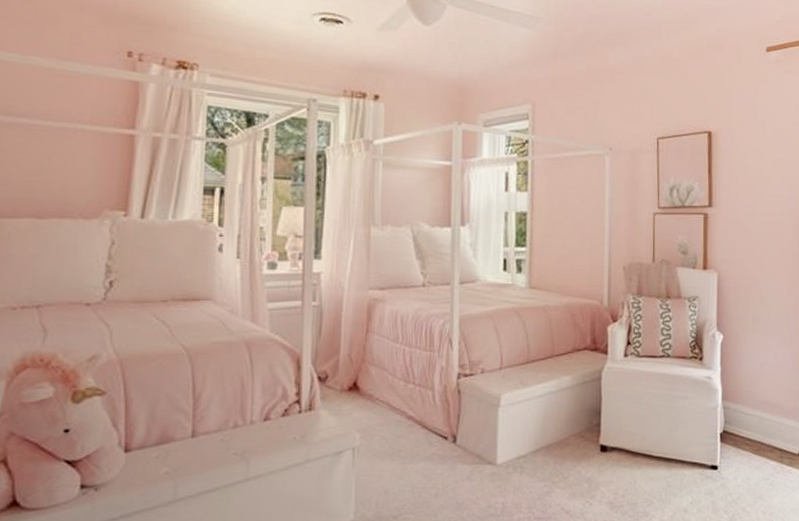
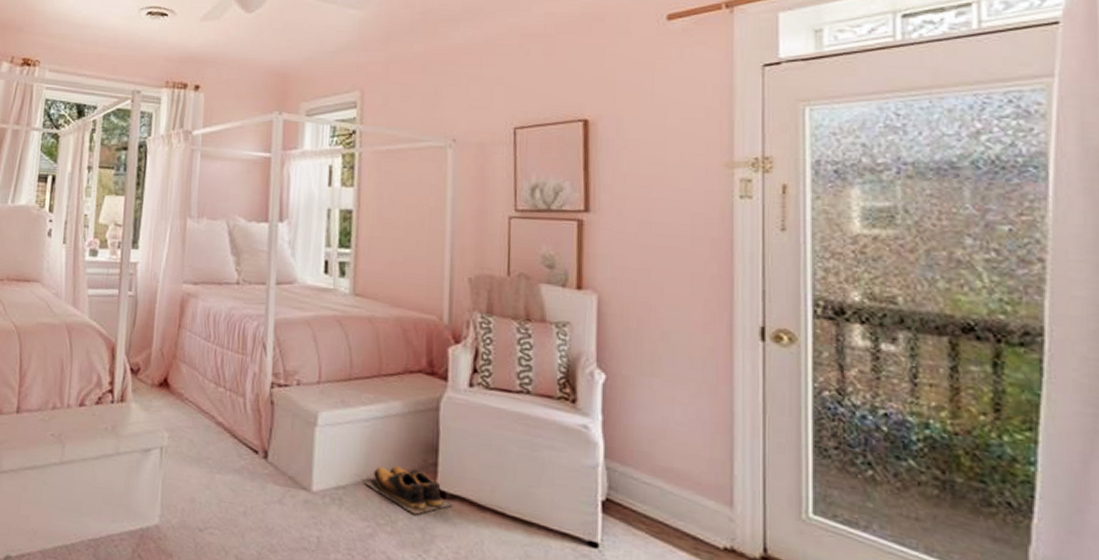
shoes: none [542,431,611,469] -> present [365,466,451,515]

